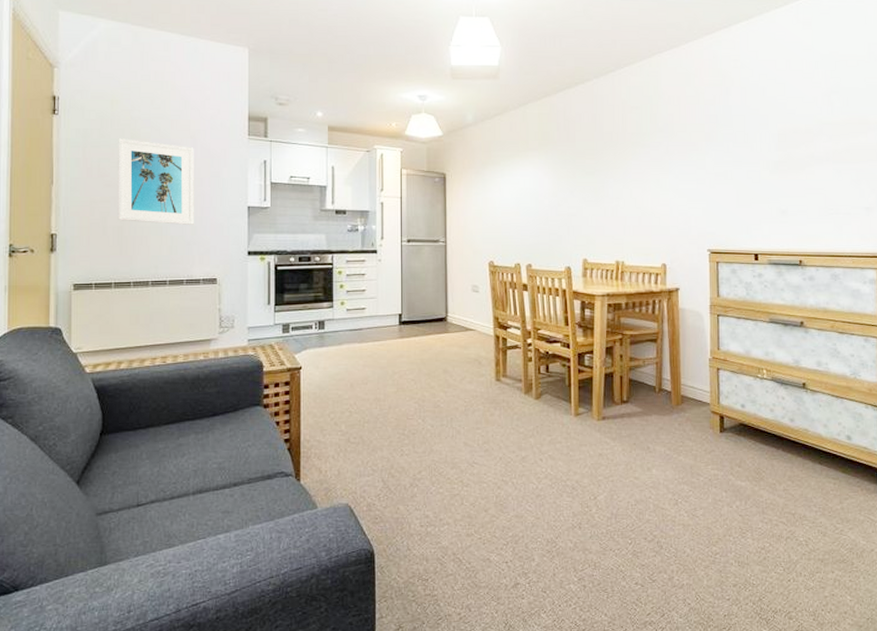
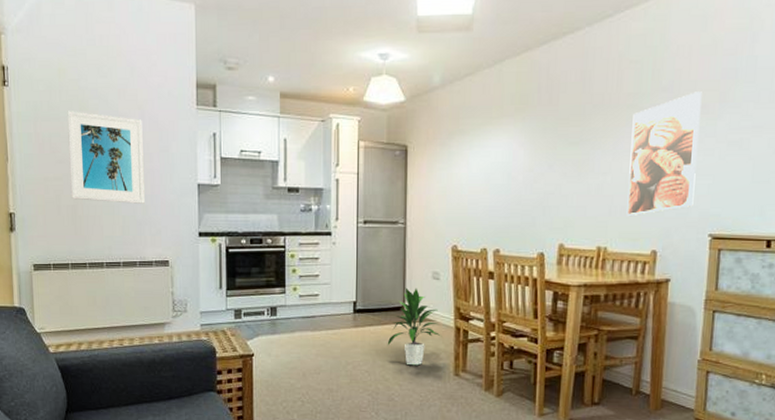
indoor plant: none [432,300,483,373] -> present [387,287,442,366]
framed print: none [637,133,693,235] -> present [626,91,702,217]

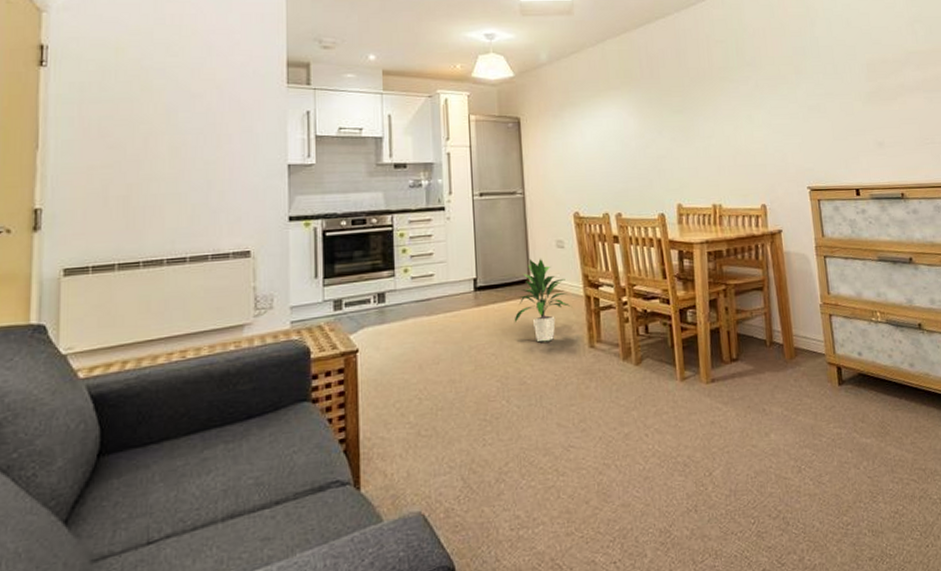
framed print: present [67,111,145,204] -> none [123,91,221,190]
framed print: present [626,91,702,217] -> none [726,66,790,175]

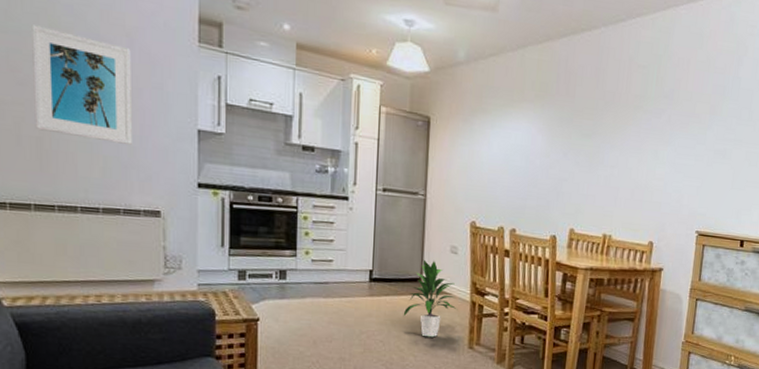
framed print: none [123,91,221,190] -> present [31,25,132,145]

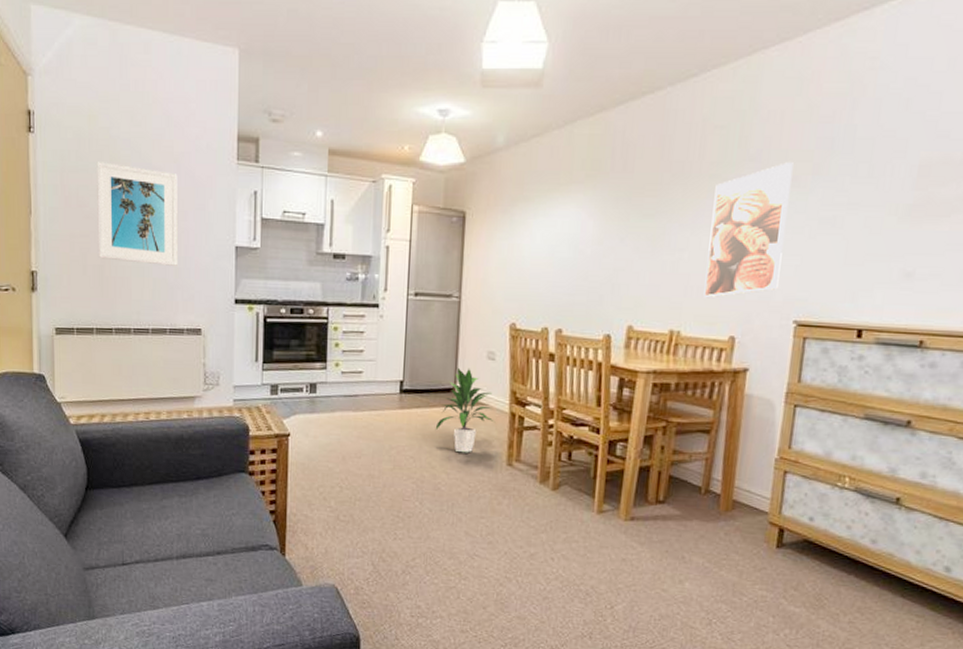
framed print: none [629,102,696,209] -> present [703,162,794,298]

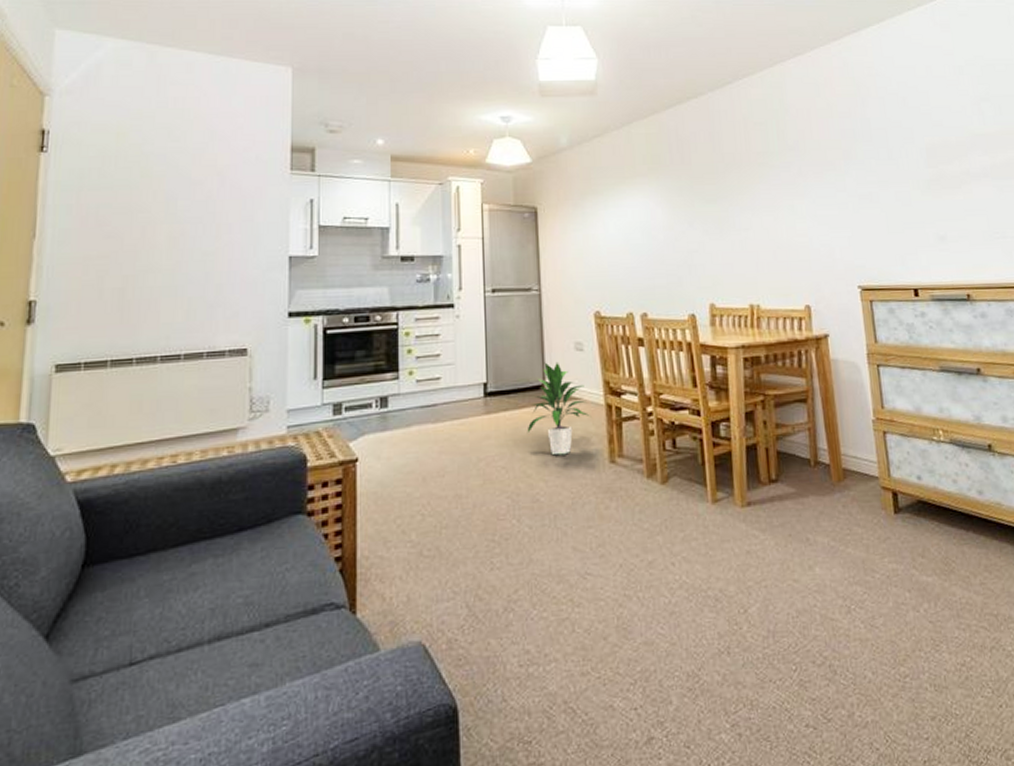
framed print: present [97,162,178,266] -> none [119,178,221,283]
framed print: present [703,162,794,298] -> none [765,150,838,272]

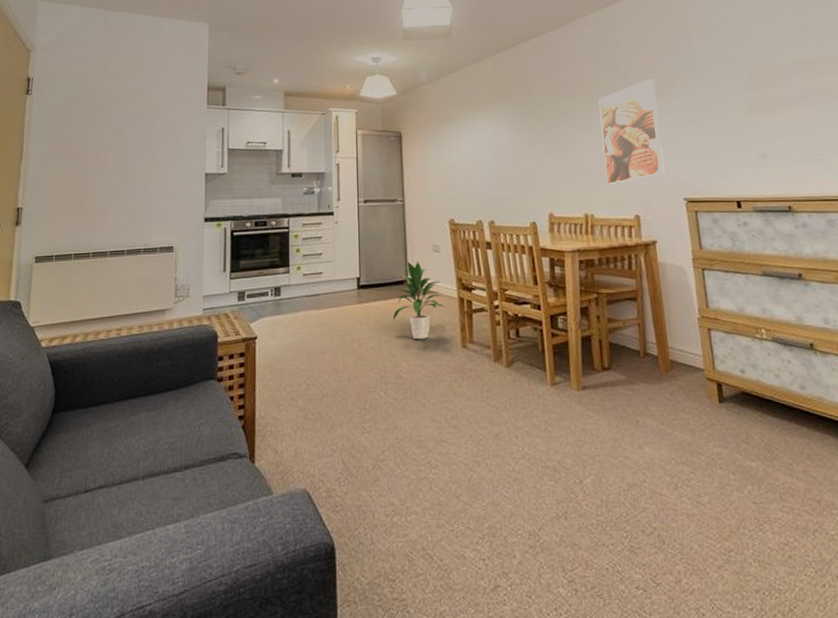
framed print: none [765,150,838,272] -> present [598,79,665,186]

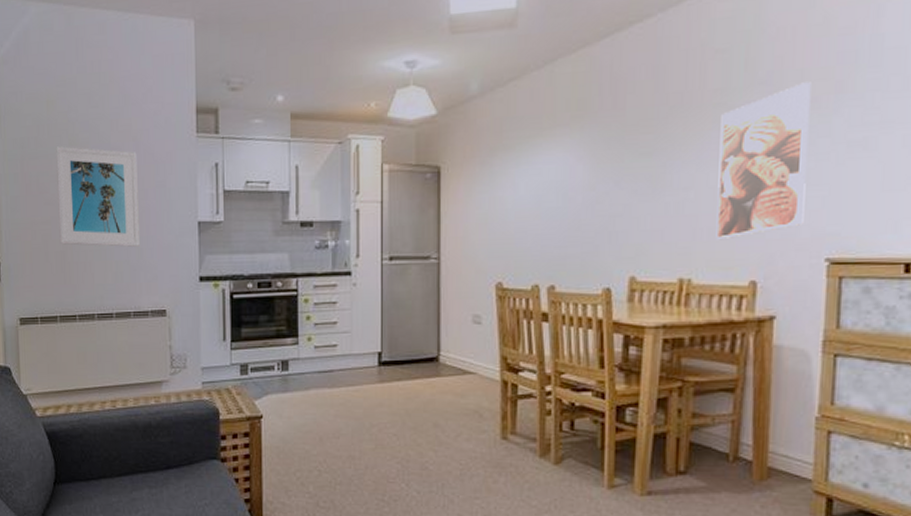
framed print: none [80,113,155,194] -> present [56,146,140,247]
indoor plant: present [392,261,447,340] -> none [419,334,486,428]

